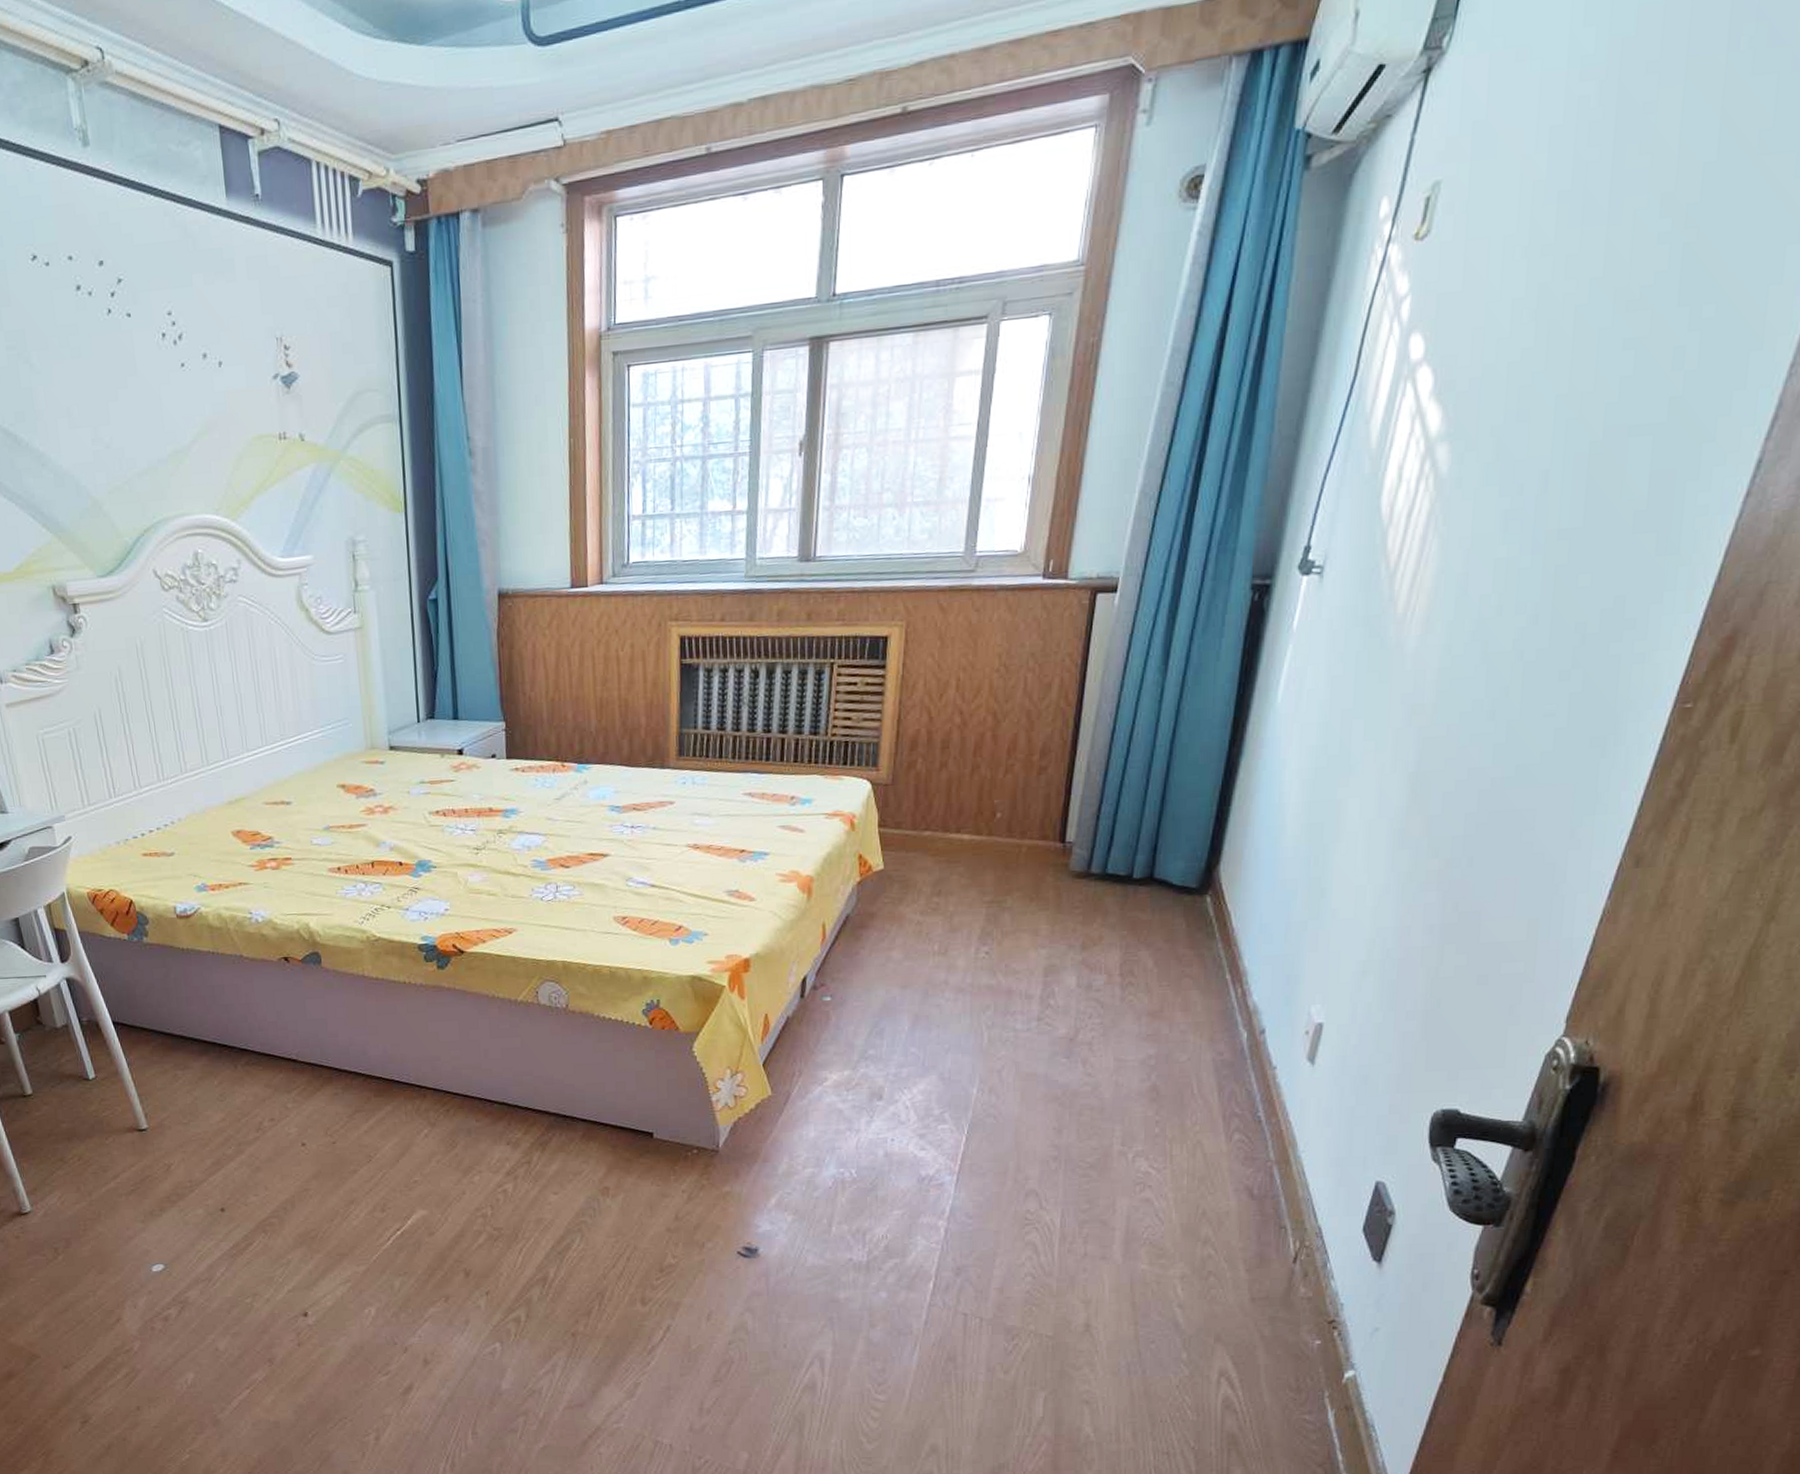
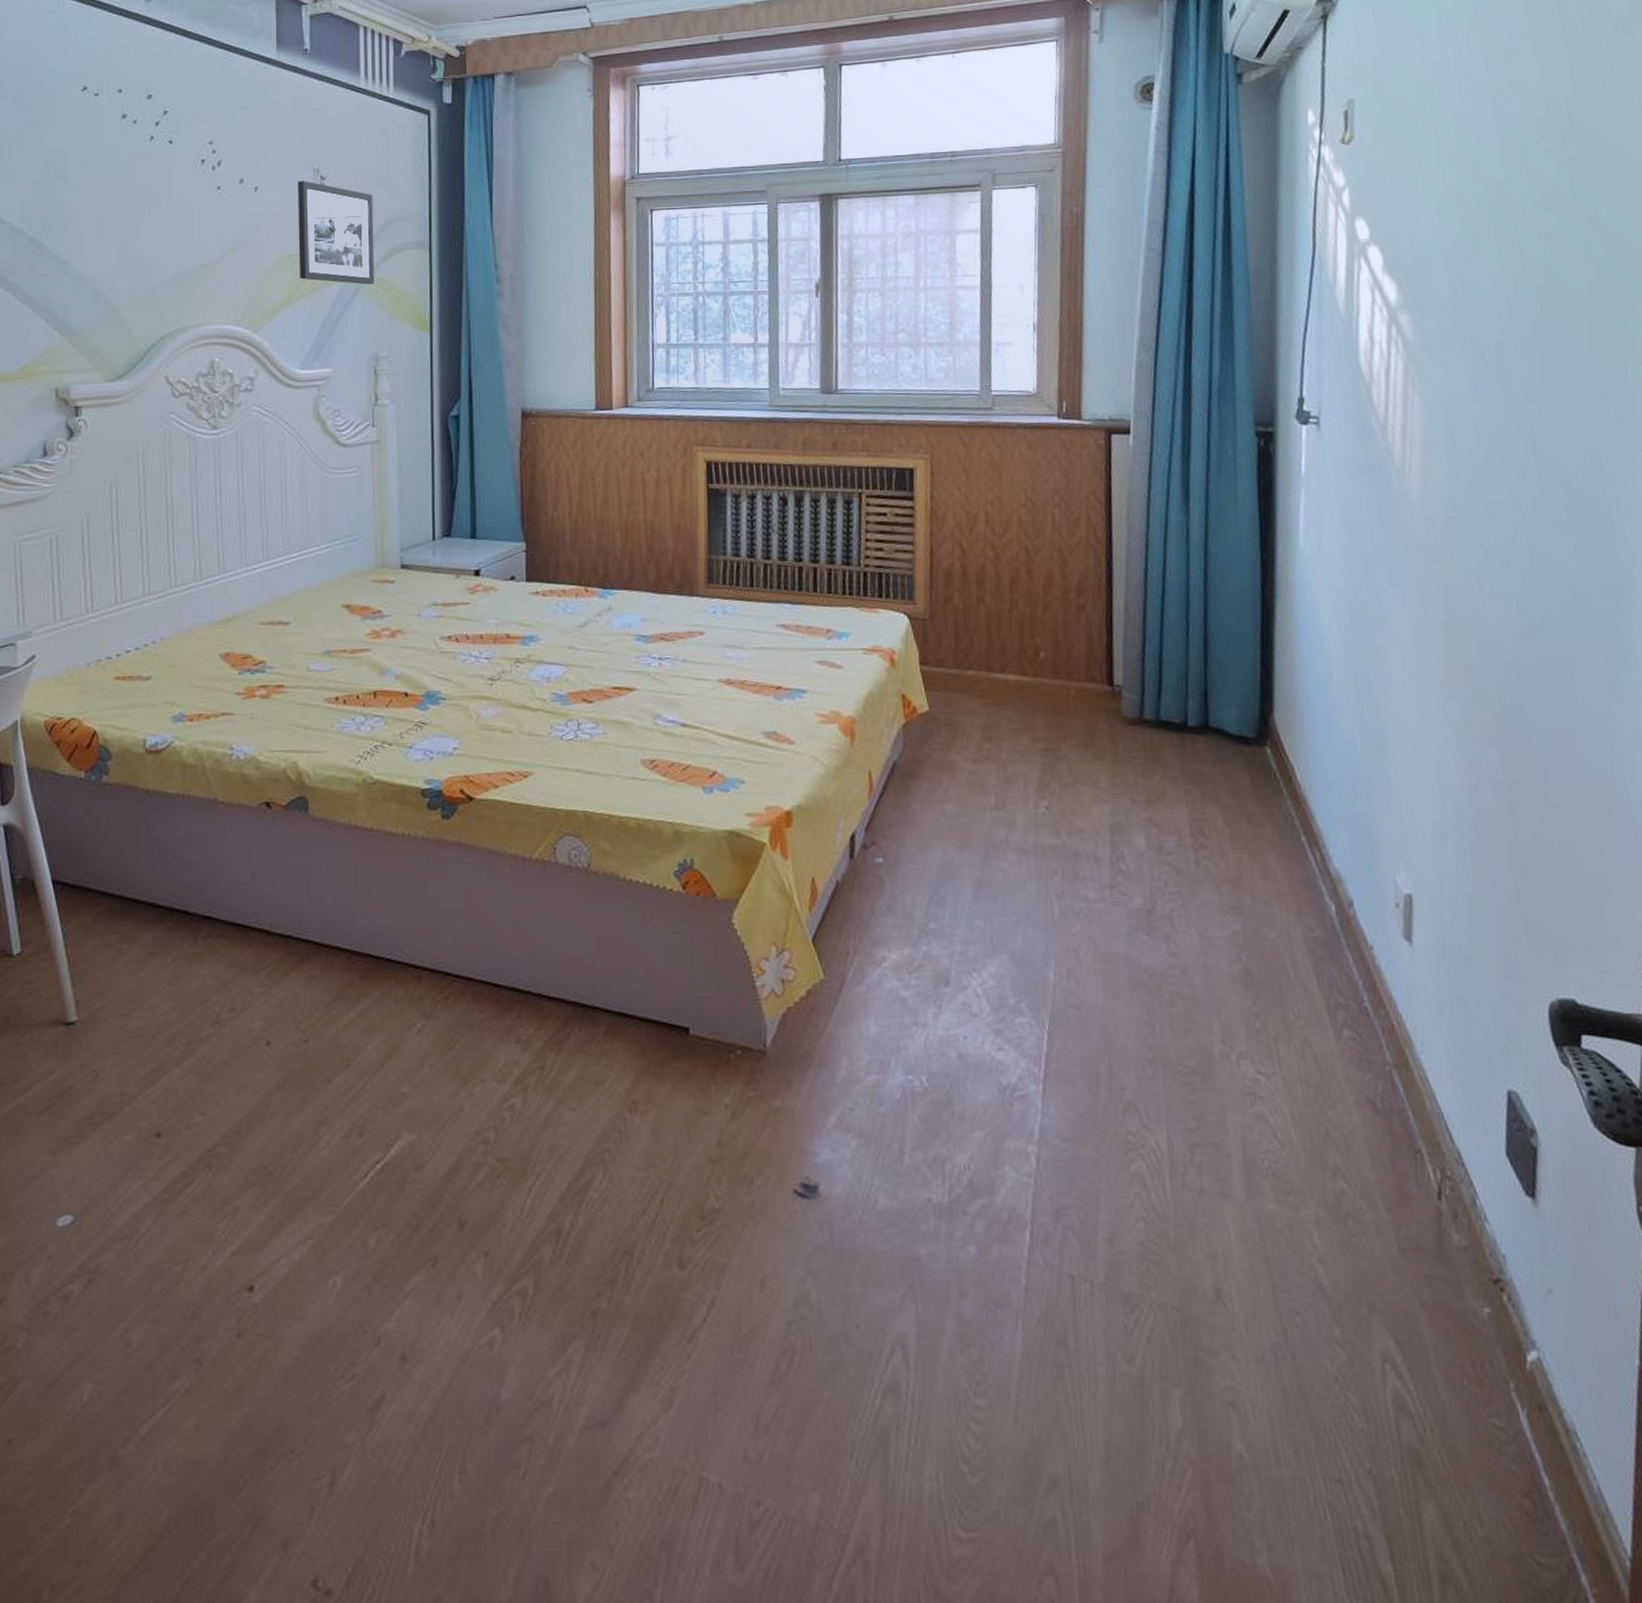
picture frame: none [261,352,347,465] -> present [297,181,375,285]

